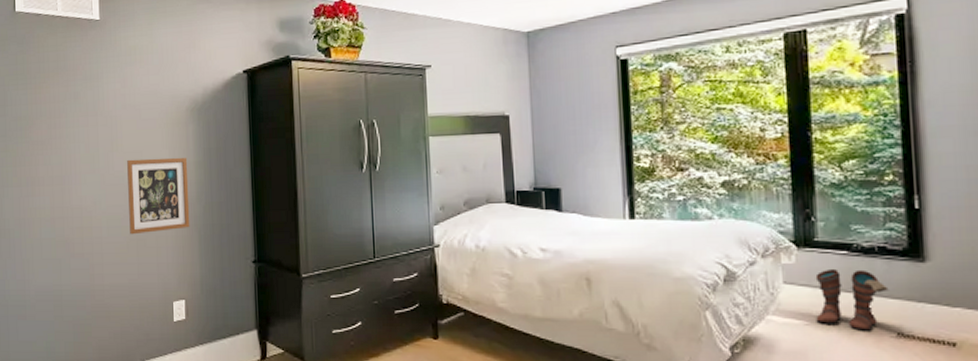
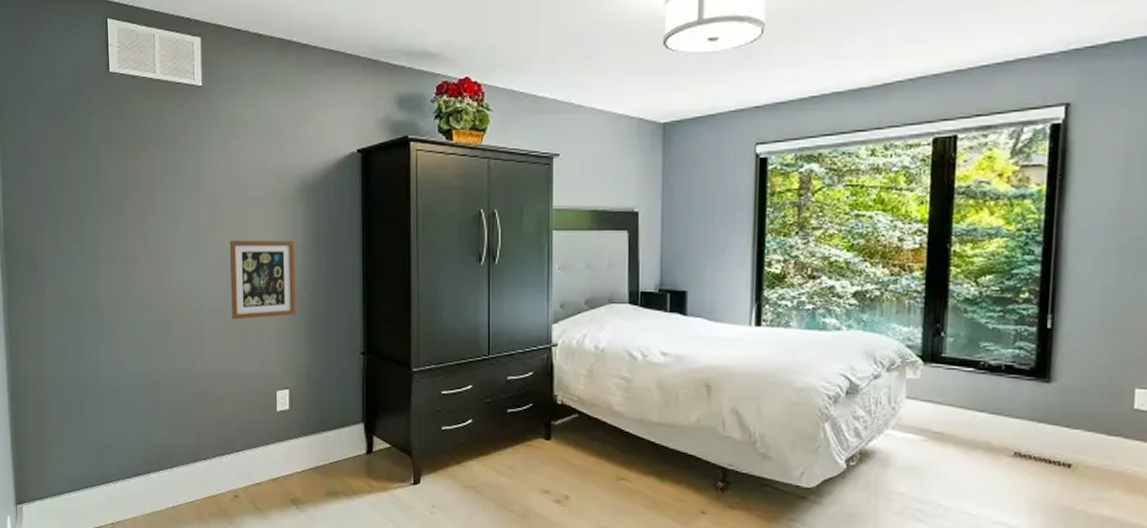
boots: present [815,269,889,331] -> none [934,386,1012,449]

